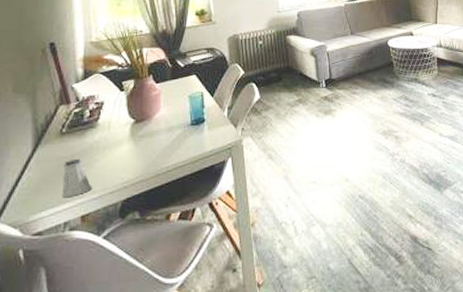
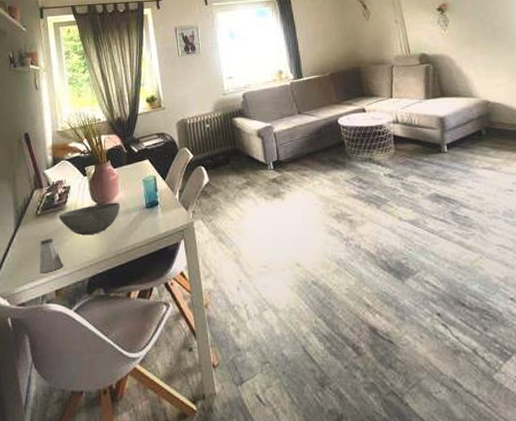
bowl: none [88,119,162,156] -> present [58,202,120,236]

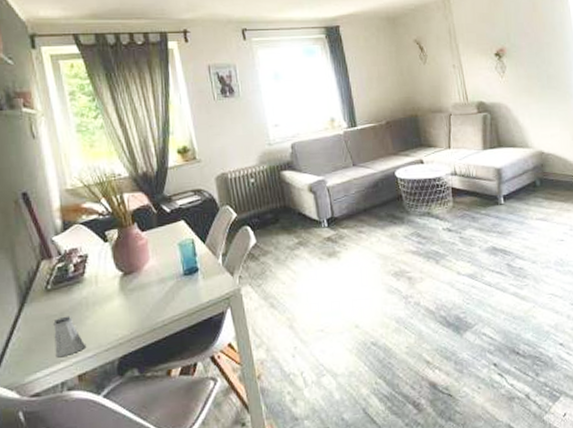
bowl: present [58,202,120,236] -> none [75,270,153,311]

